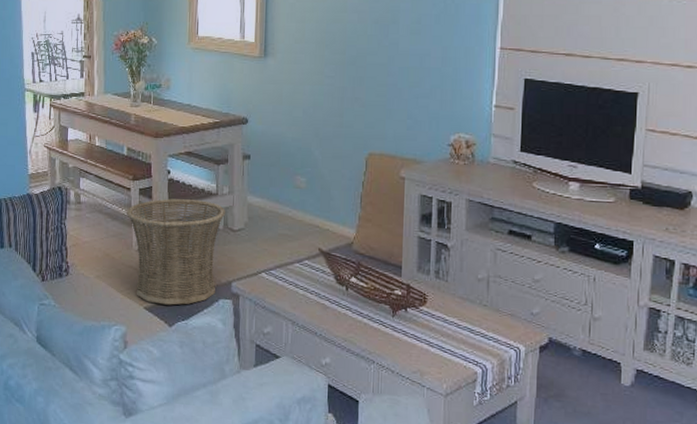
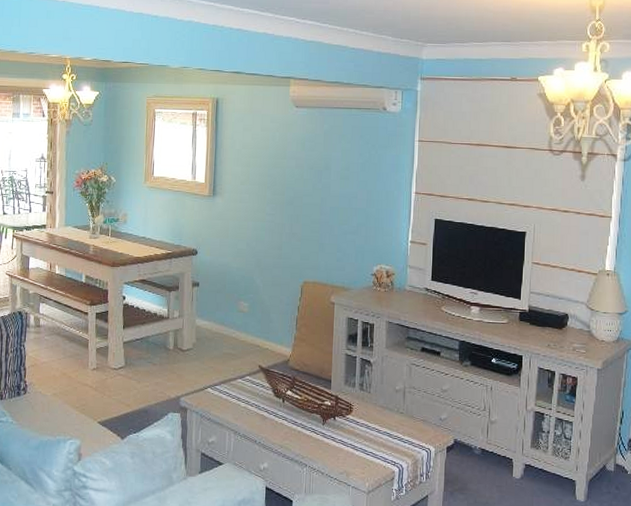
basket: present [126,198,225,305] -> none [83,322,175,419]

